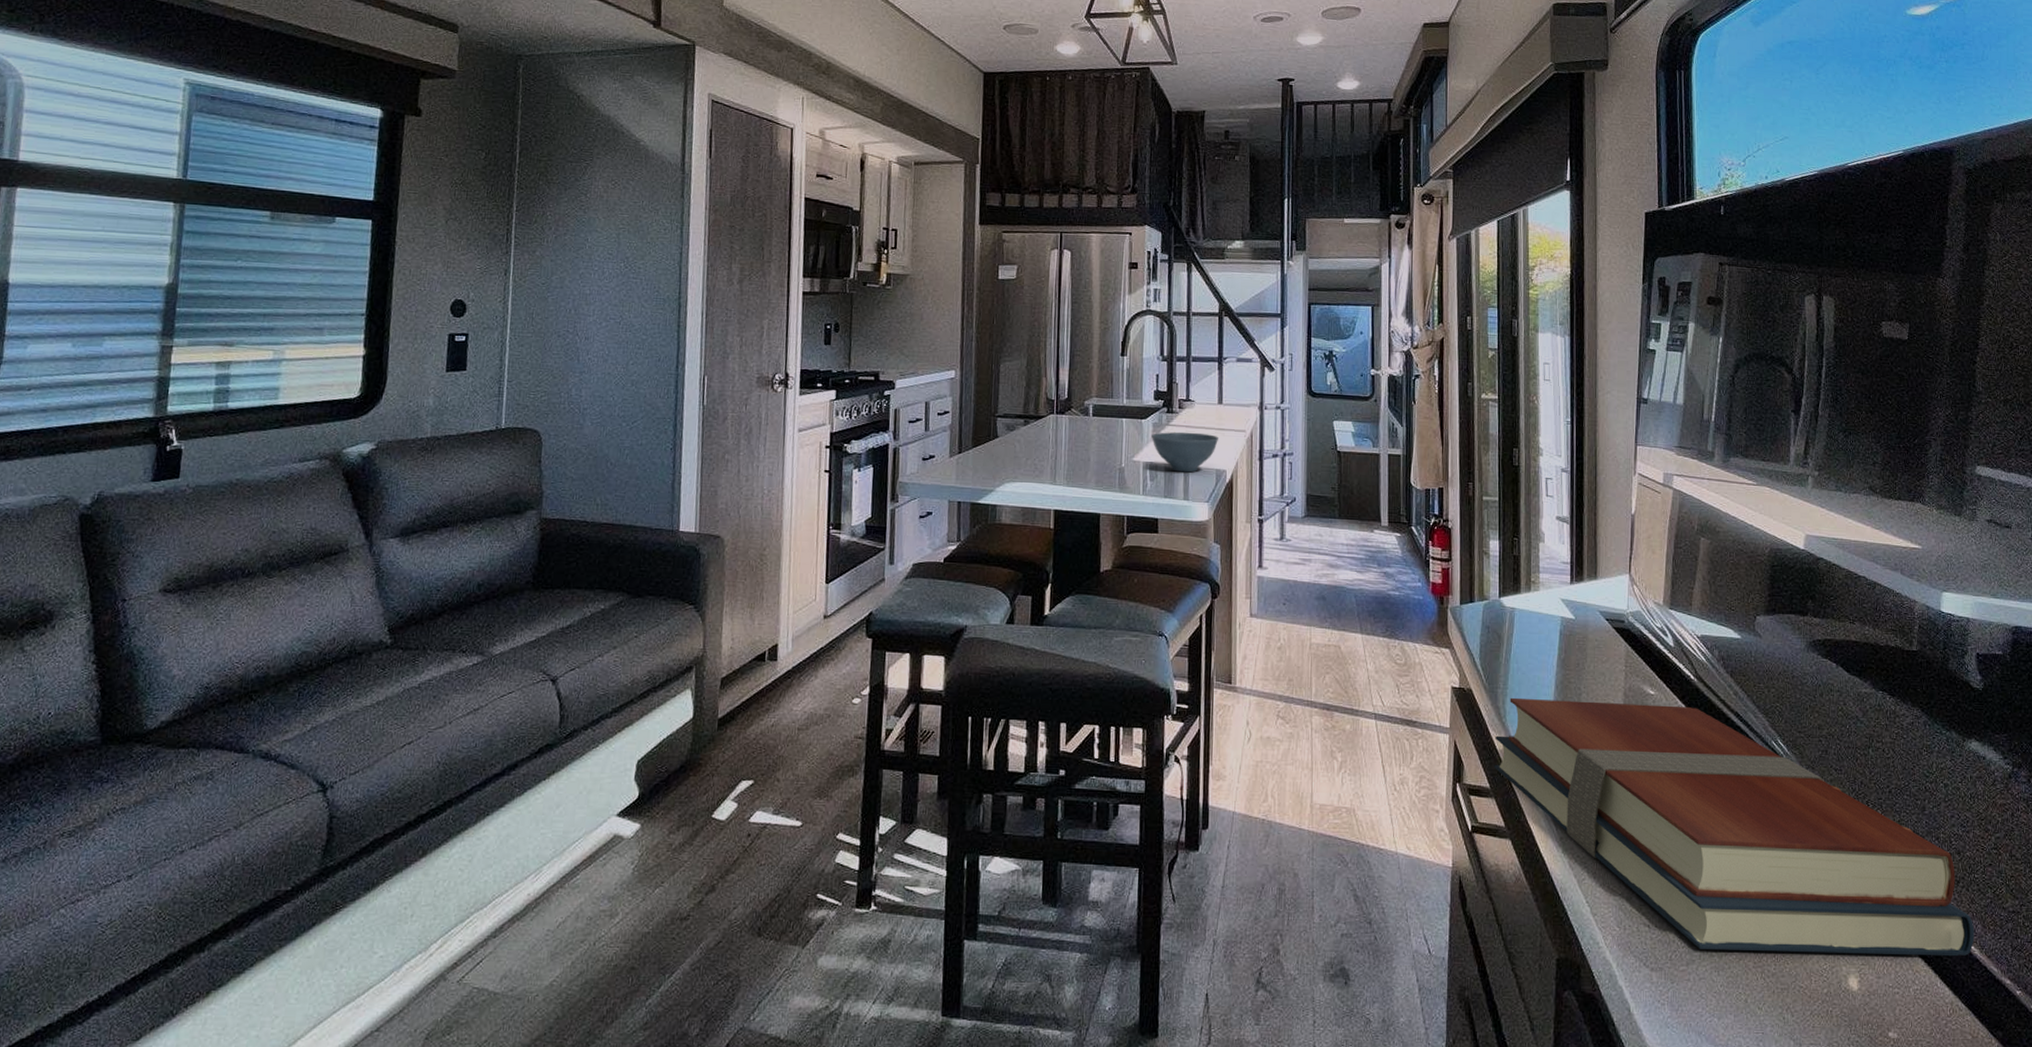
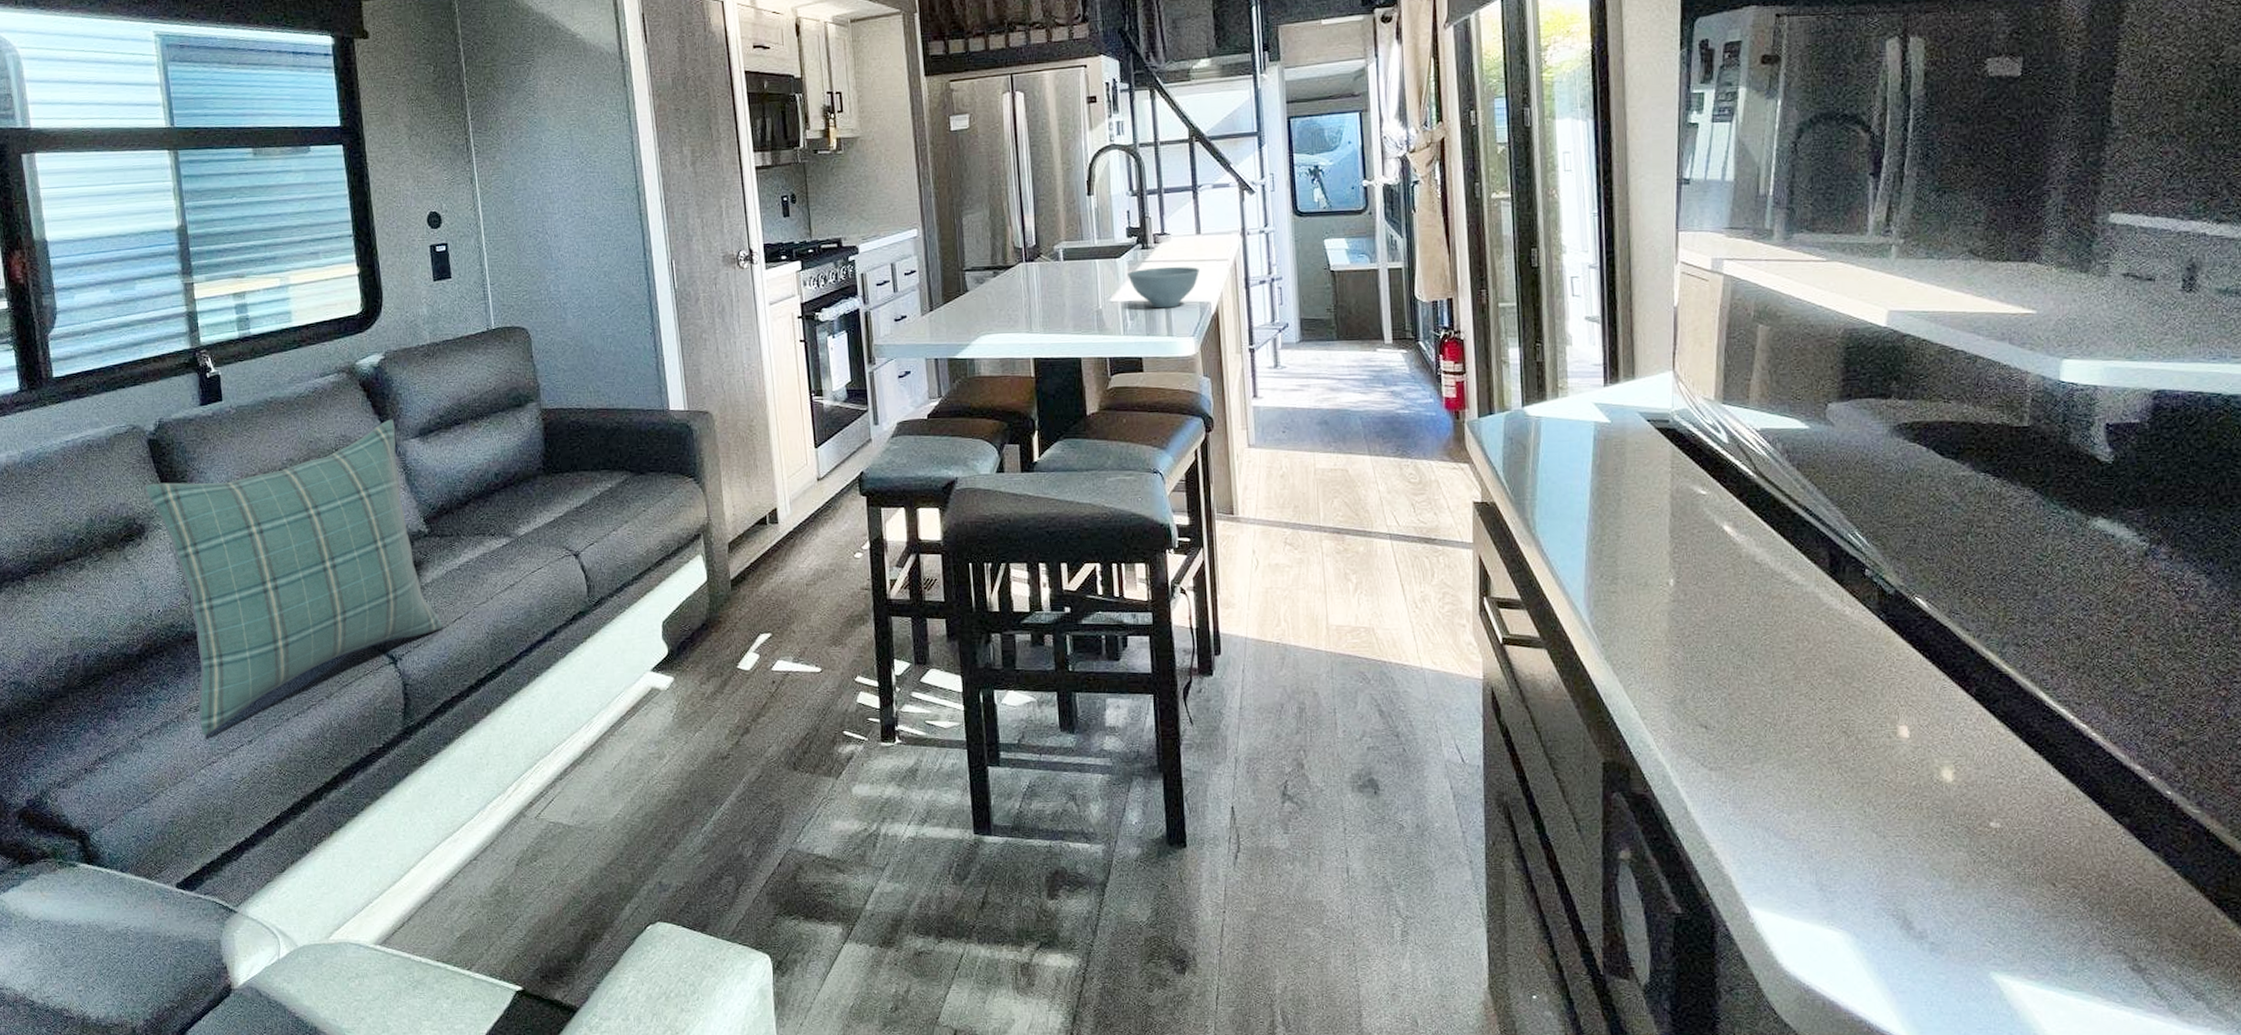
pillow: none [64,514,388,867] -> present [145,419,443,736]
books: present [1494,697,1975,957] -> none [1524,504,2097,748]

